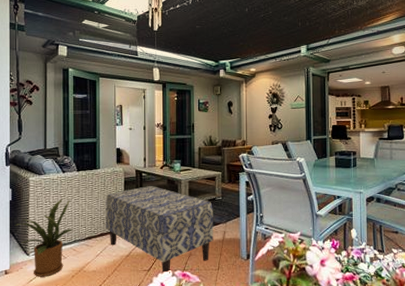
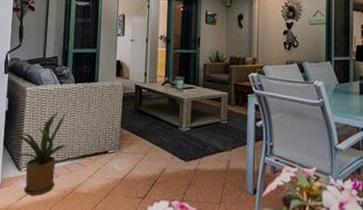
bench: present [105,185,213,274] -> none [100,103,217,204]

